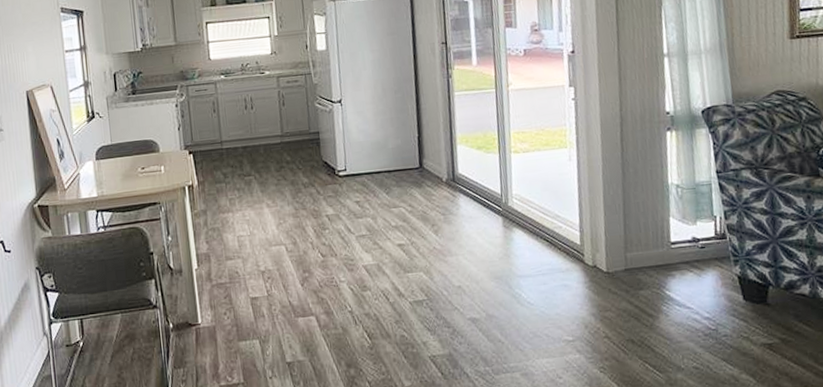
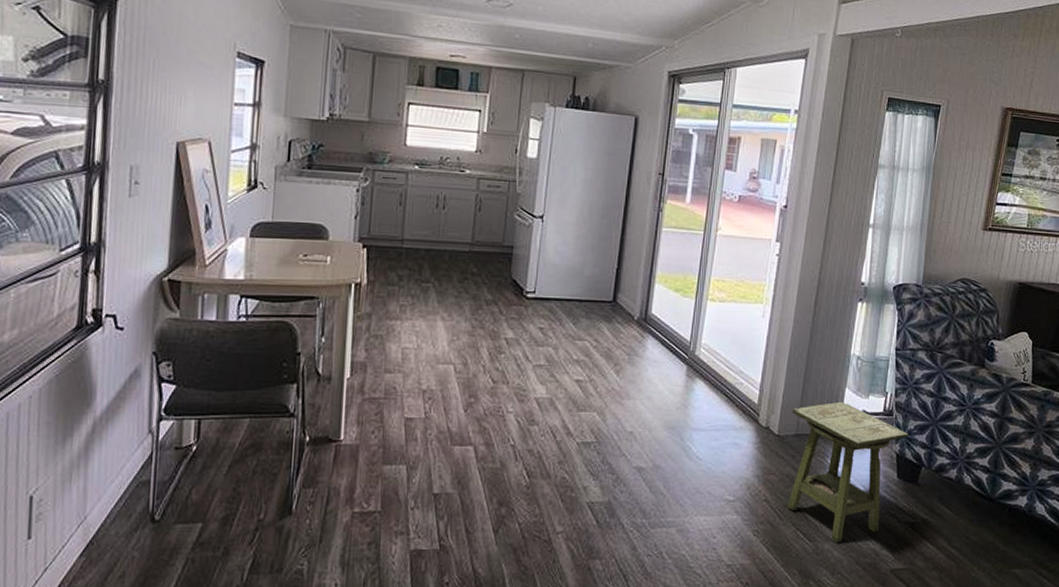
side table: none [617,231,749,372] -> present [787,401,910,543]

